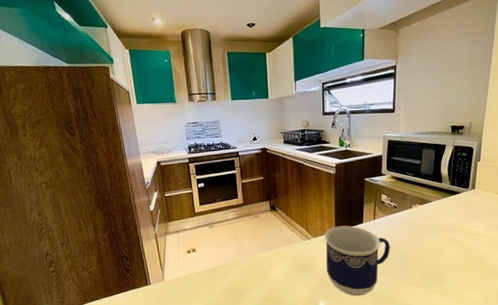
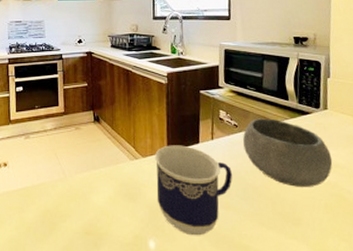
bowl: none [401,199,475,254] -> present [243,118,333,187]

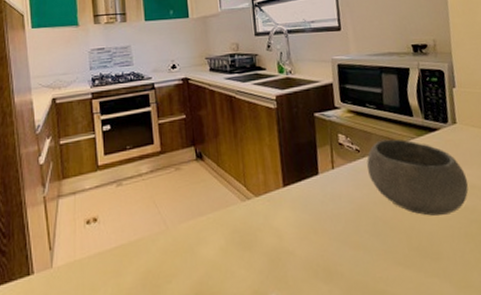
cup: present [154,145,232,236] -> none [269,178,360,285]

